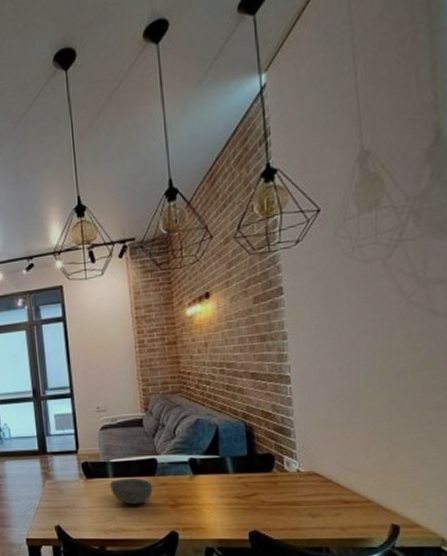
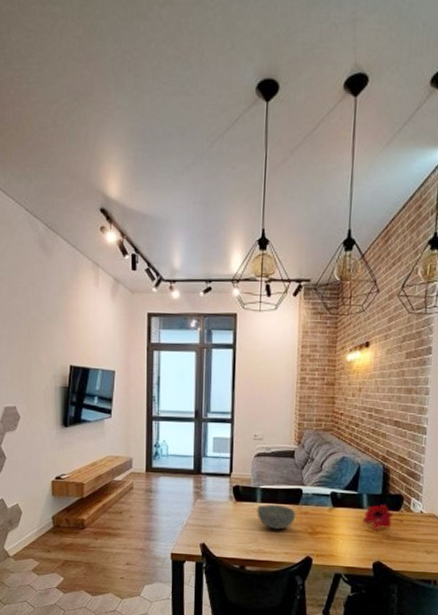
flower: none [229,465,266,496] -> present [363,504,394,530]

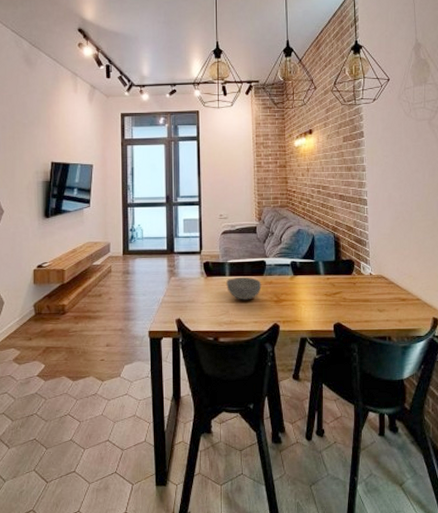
flower: present [363,504,394,530] -> none [321,269,348,294]

